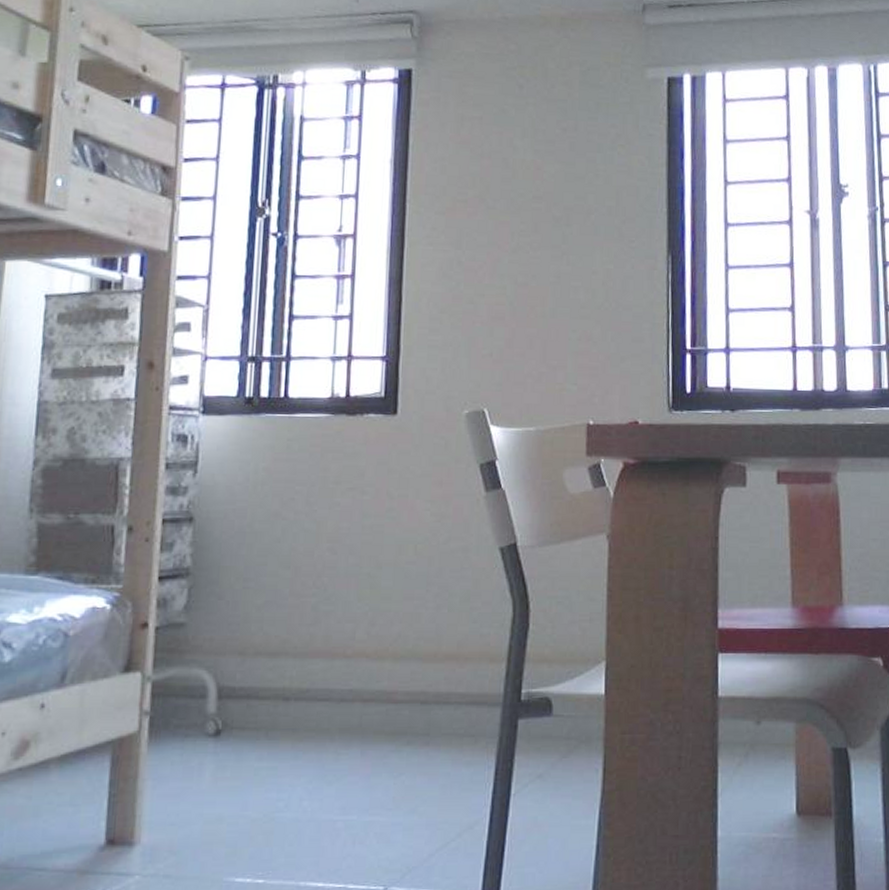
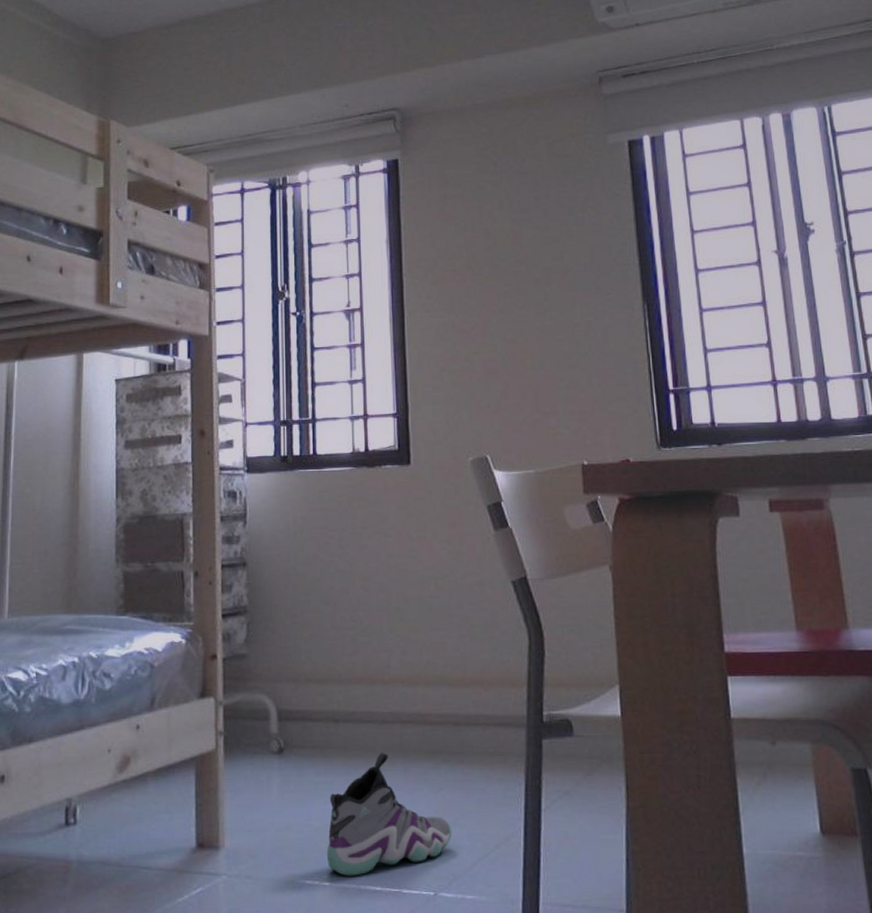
sneaker: none [262,733,410,872] -> present [326,752,452,876]

